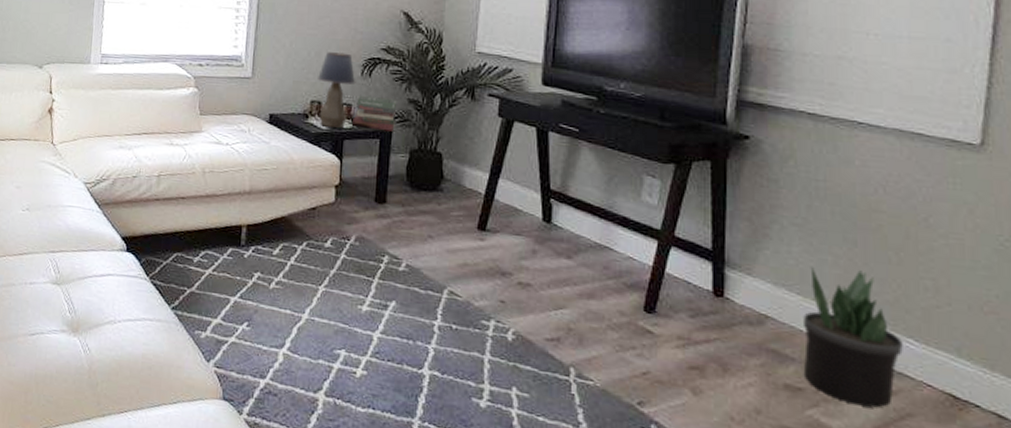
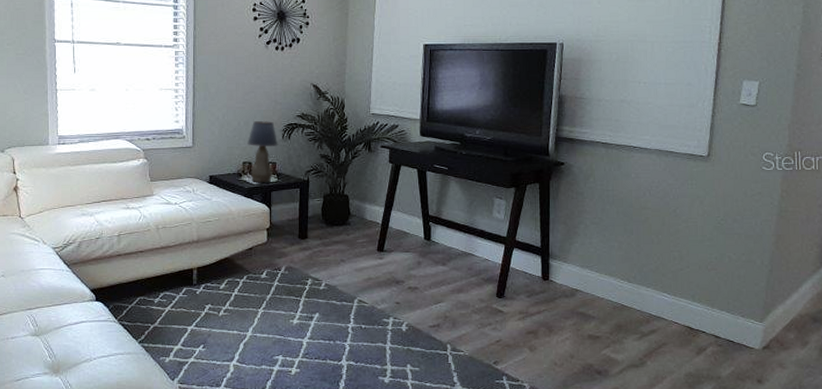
books: present [353,95,397,132] -> none [278,154,312,182]
planter: present [803,267,903,408] -> none [600,251,660,343]

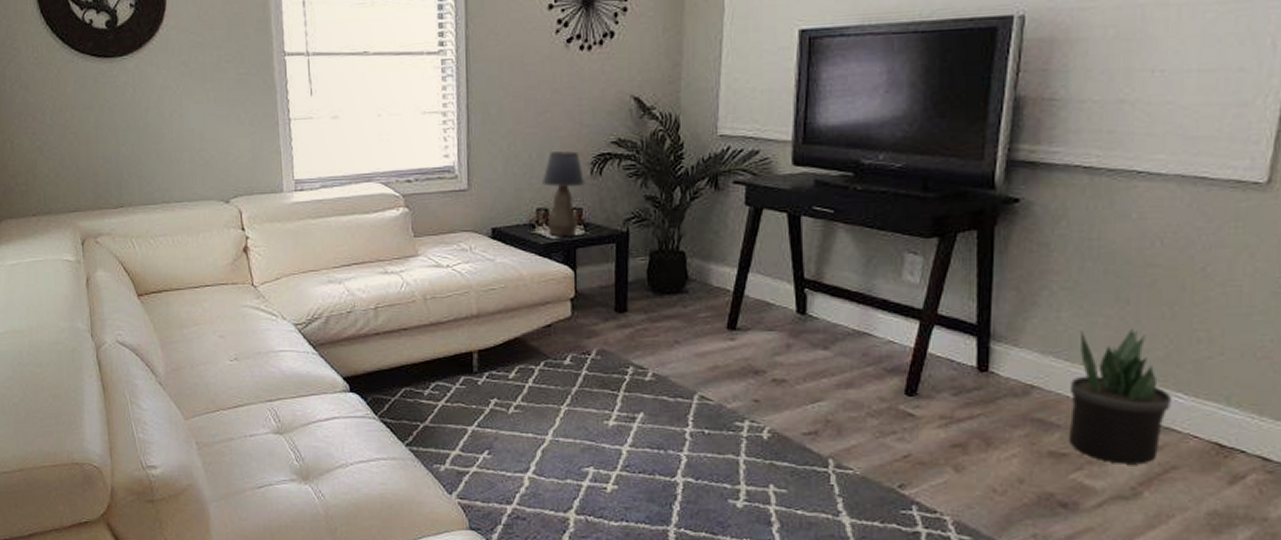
planter: none [600,251,660,343] -> present [1068,329,1171,465]

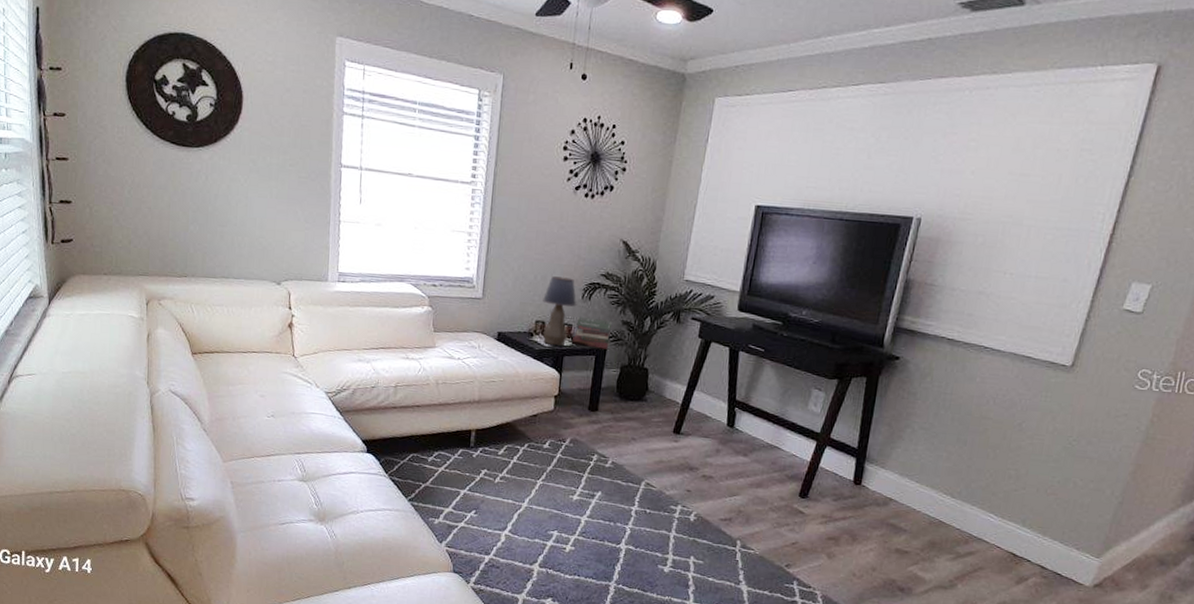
books: none [585,196,633,234] -> present [572,316,613,350]
planter: present [1068,329,1171,465] -> none [910,461,986,564]

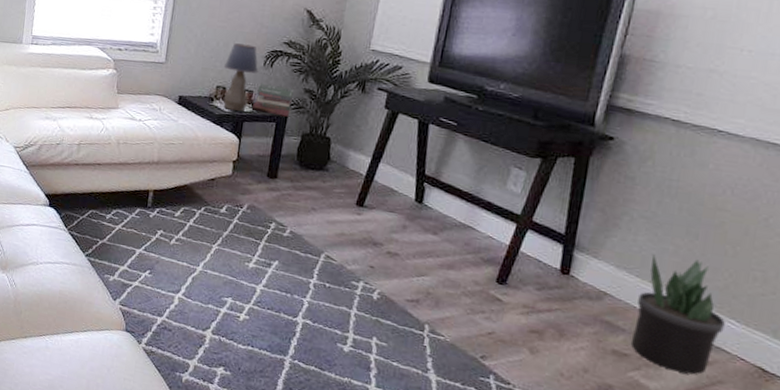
planter: none [910,461,986,564] -> present [630,254,725,375]

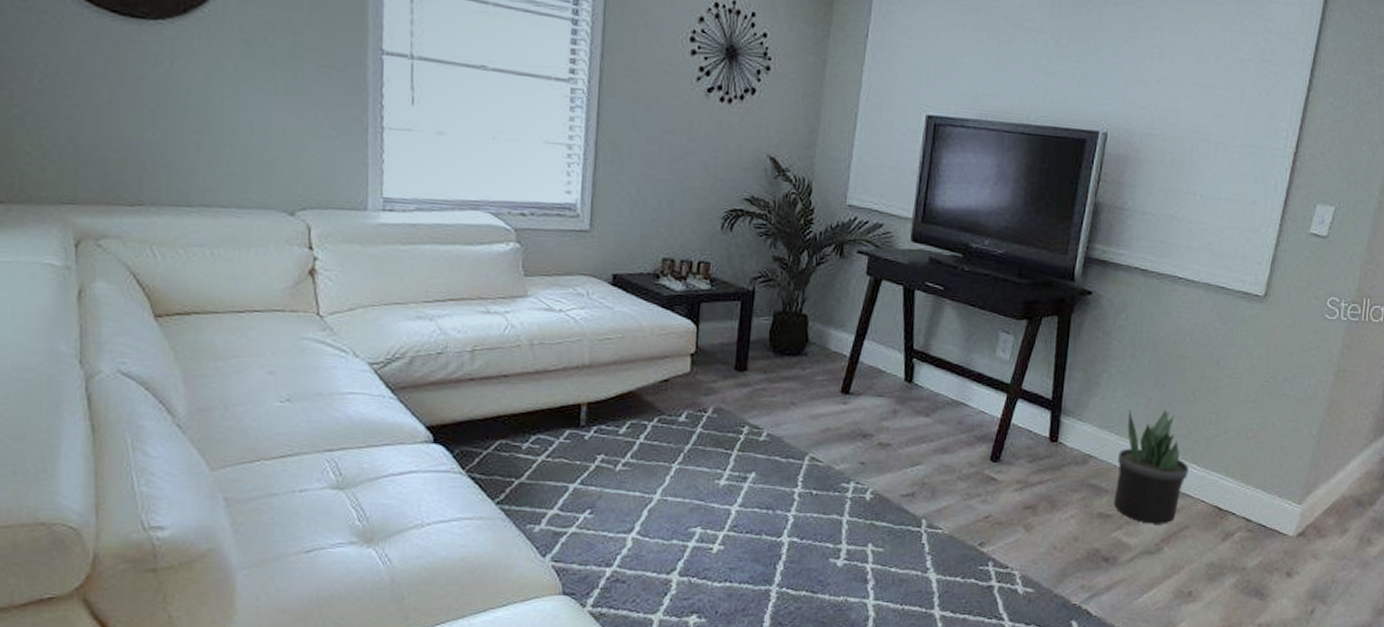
table lamp: present [223,43,259,112] -> none [669,201,715,291]
books: present [252,83,295,117] -> none [711,252,761,293]

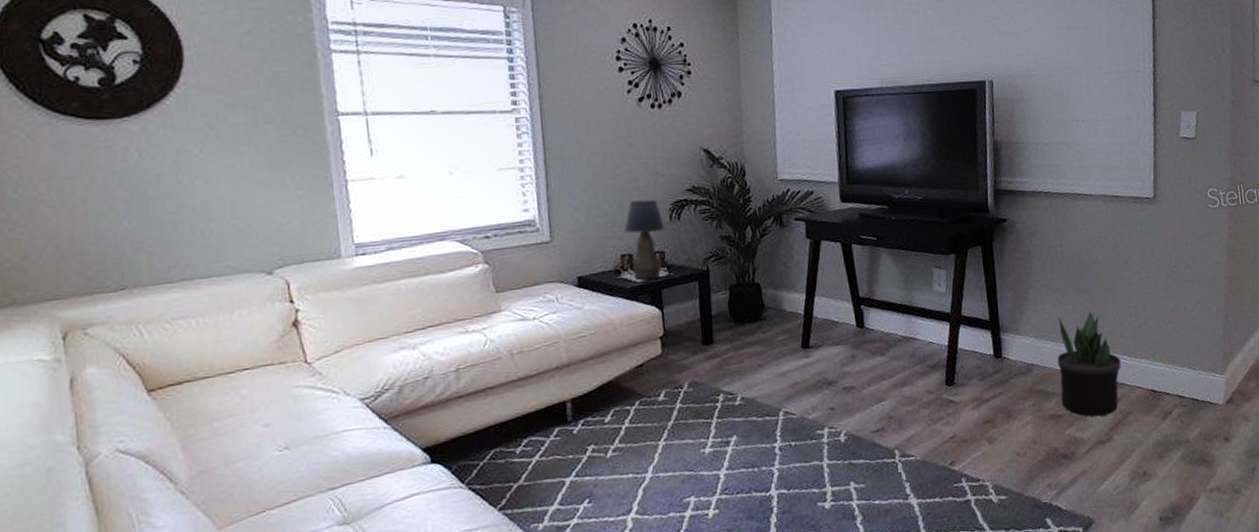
table lamp: none [669,201,715,291] -> present [623,198,666,280]

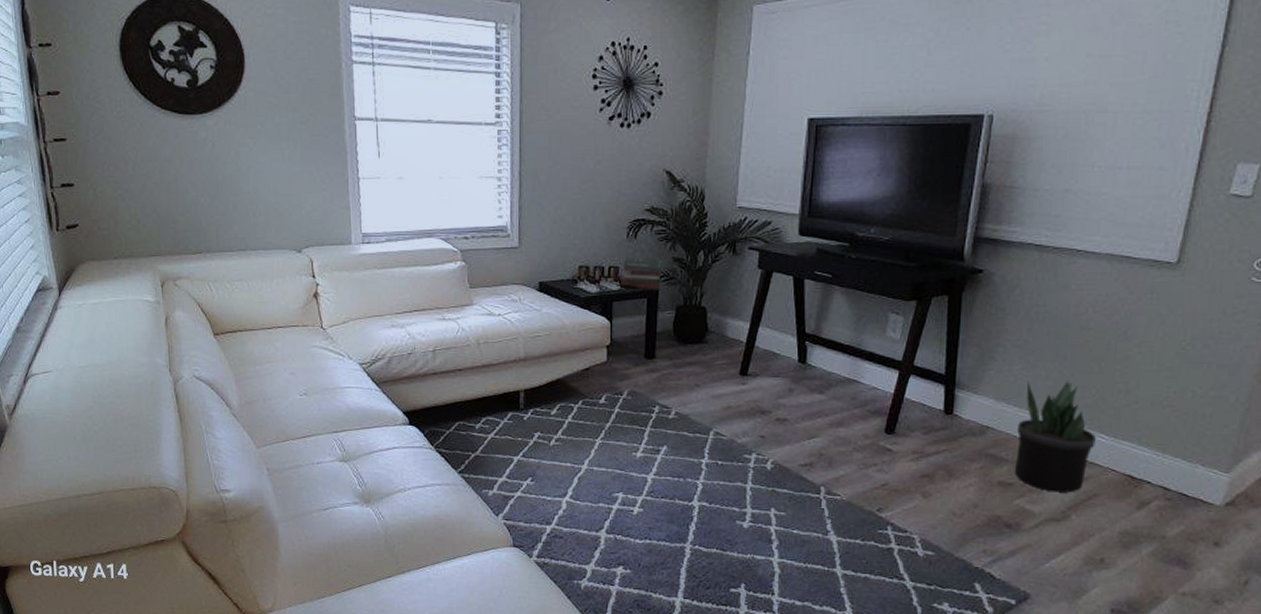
table lamp: present [623,198,666,280] -> none [583,215,622,292]
books: none [668,238,712,273] -> present [621,257,663,290]

